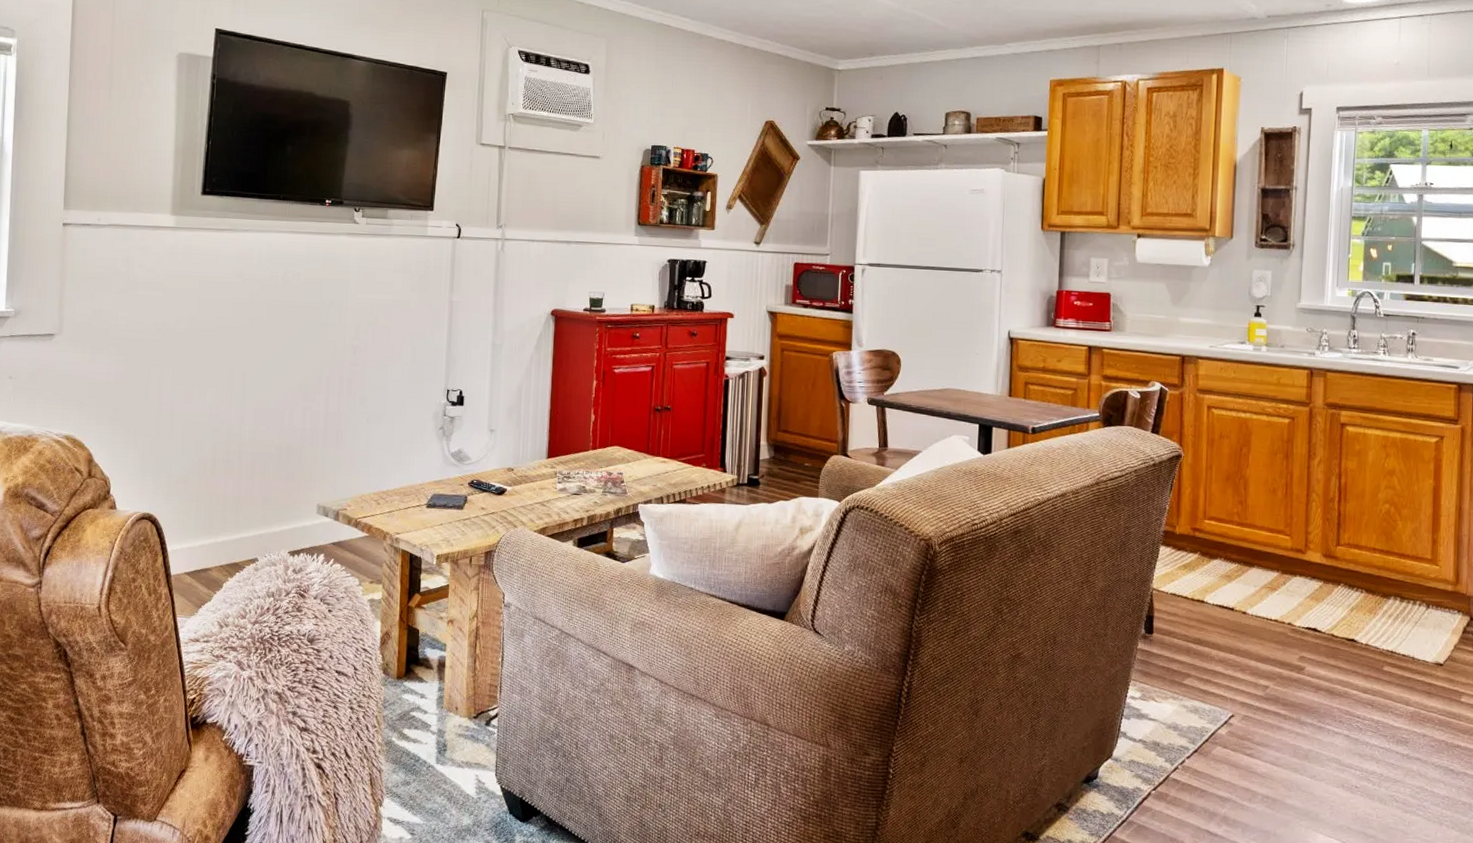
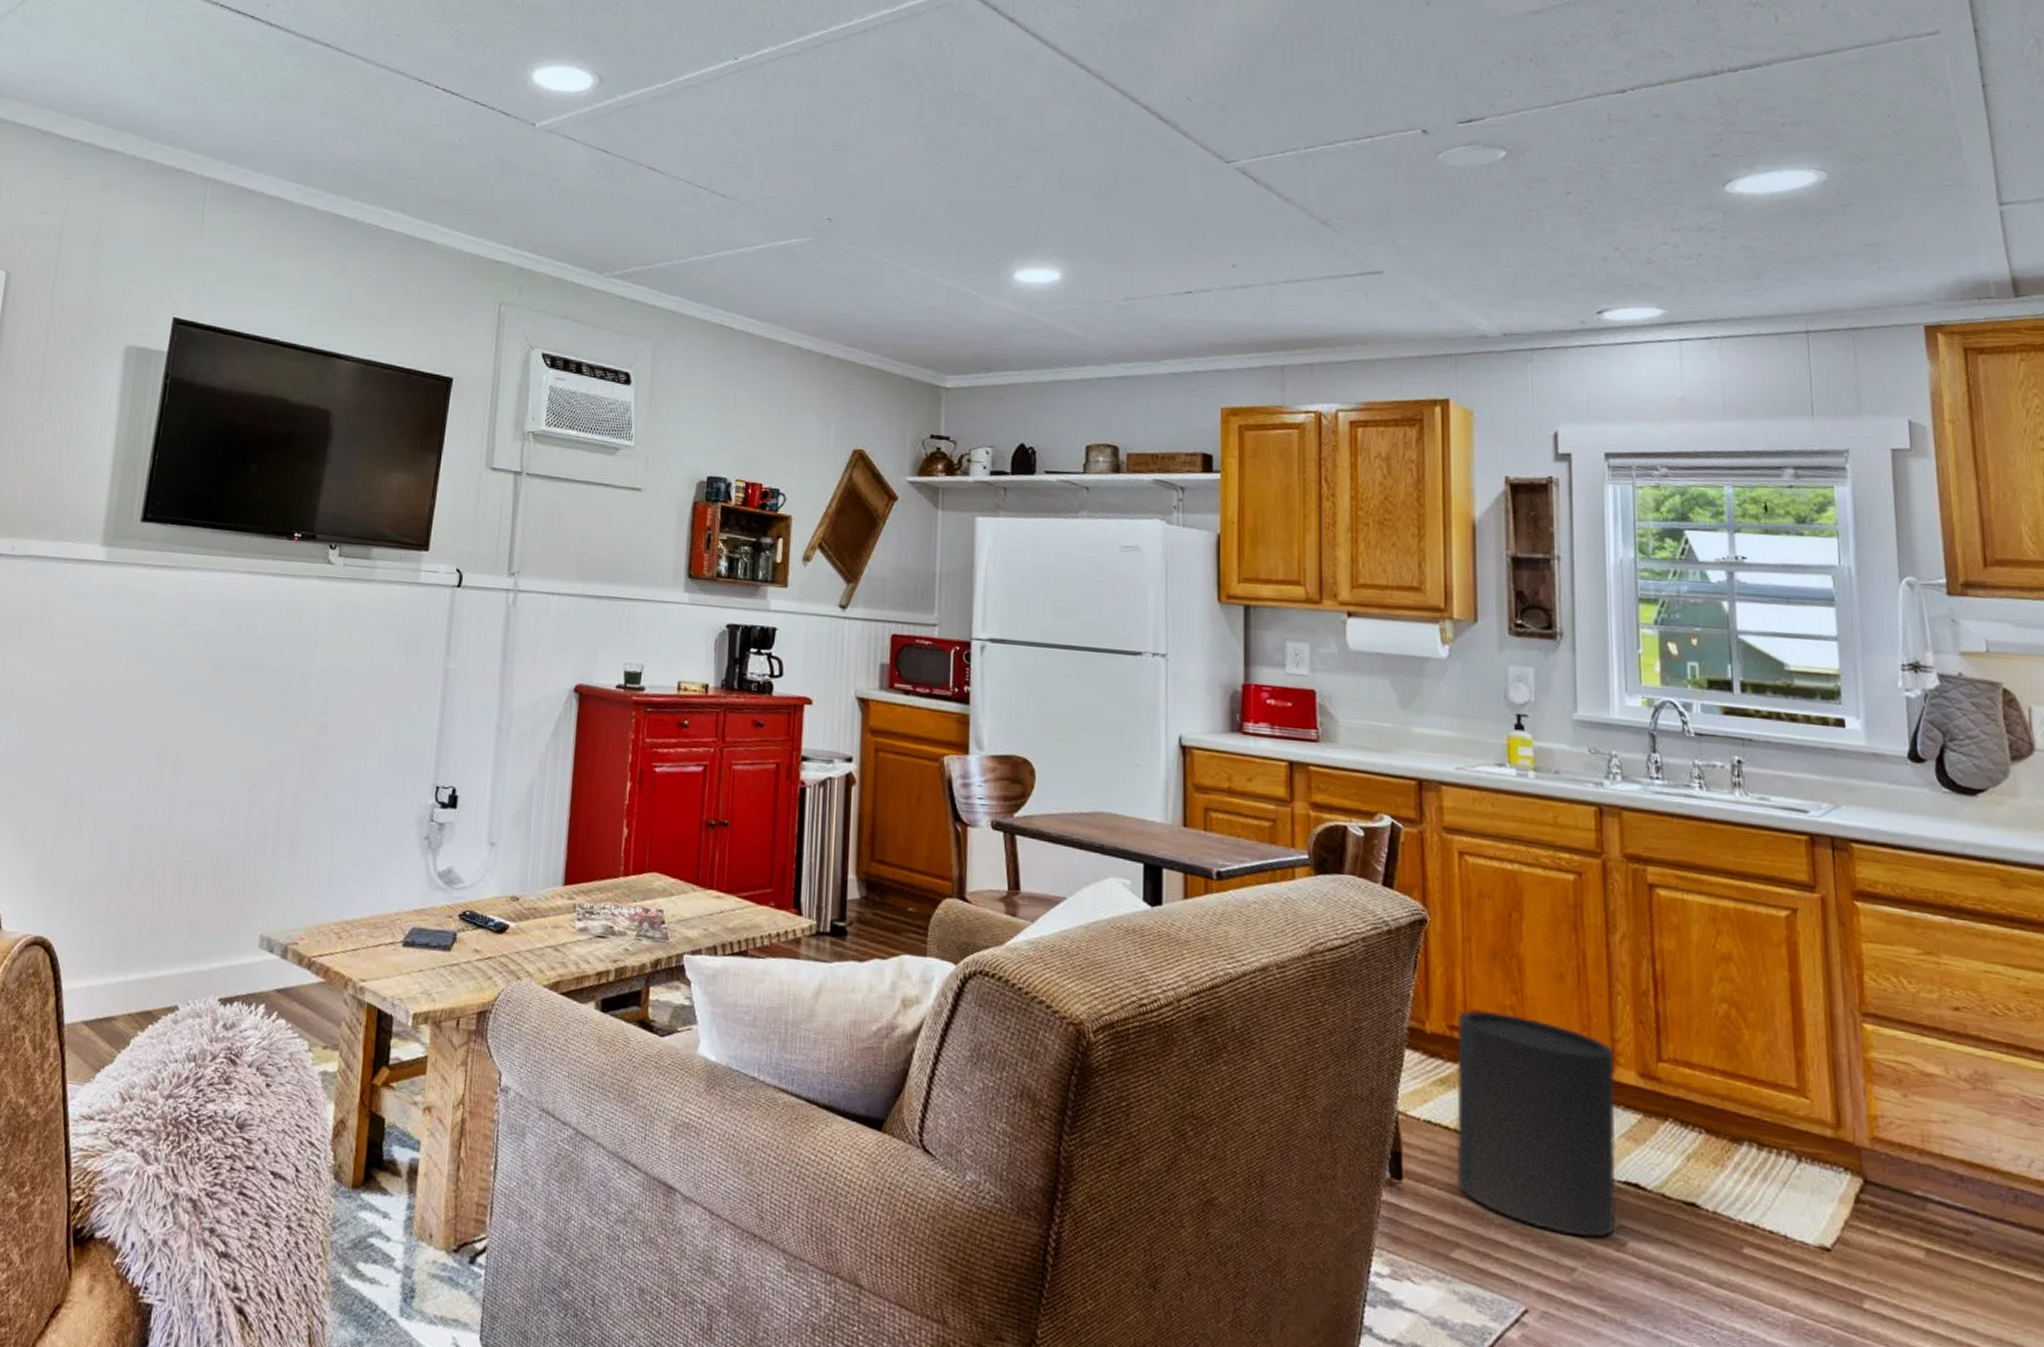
trash can: none [1191,516,1307,665] -> present [1456,1010,1617,1238]

